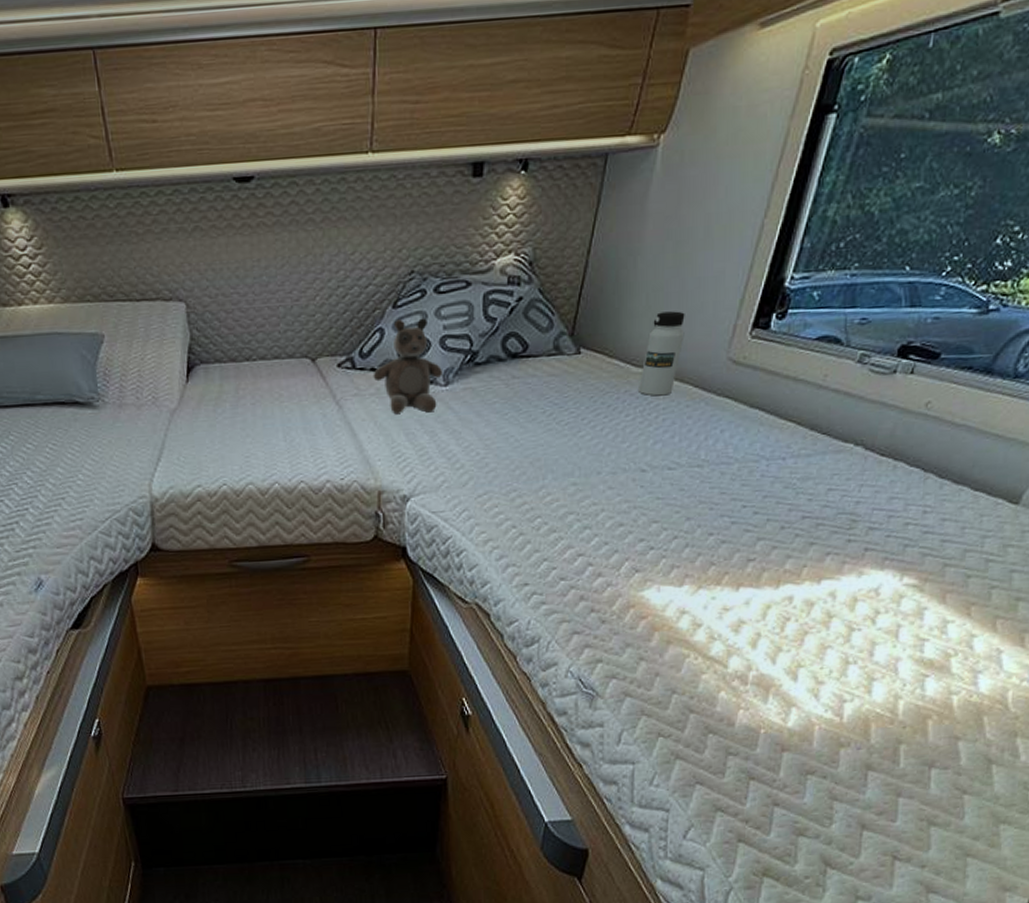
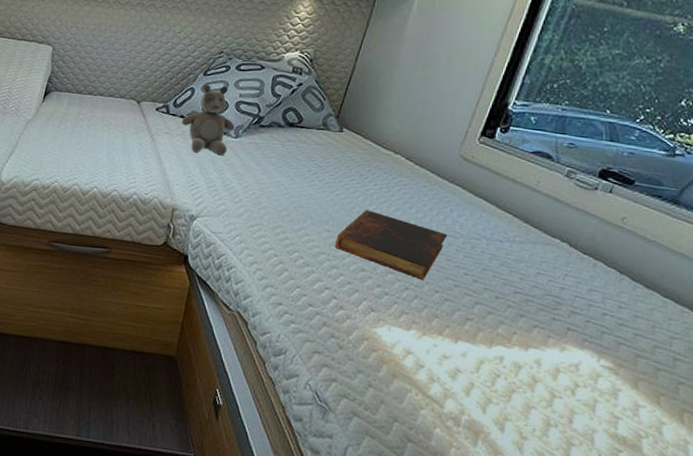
book: none [584,449,720,523] -> present [334,210,448,280]
water bottle: present [639,311,685,396] -> none [386,112,428,175]

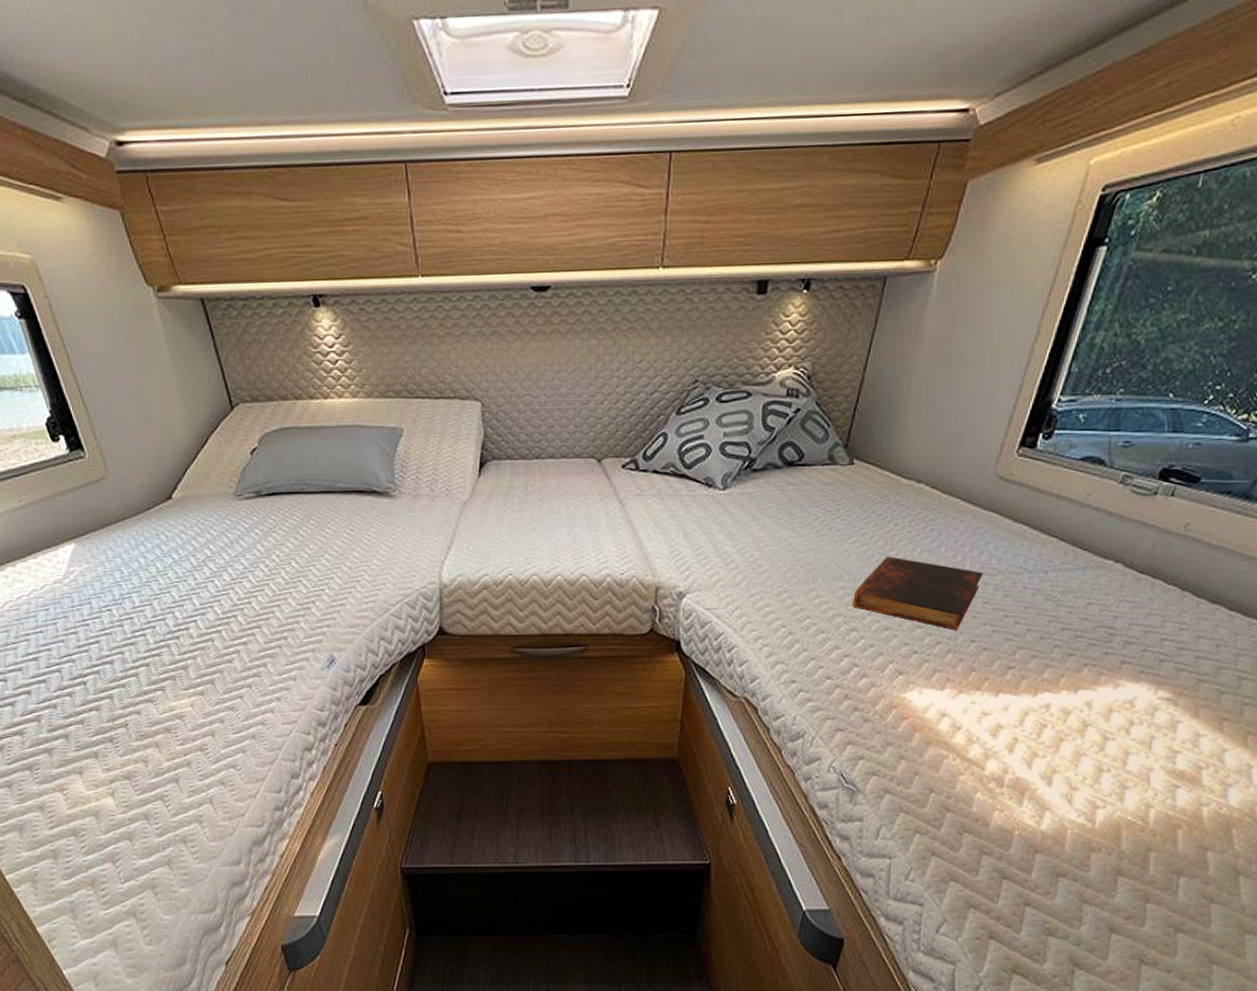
stuffed animal: present [181,84,235,156] -> none [655,425,722,515]

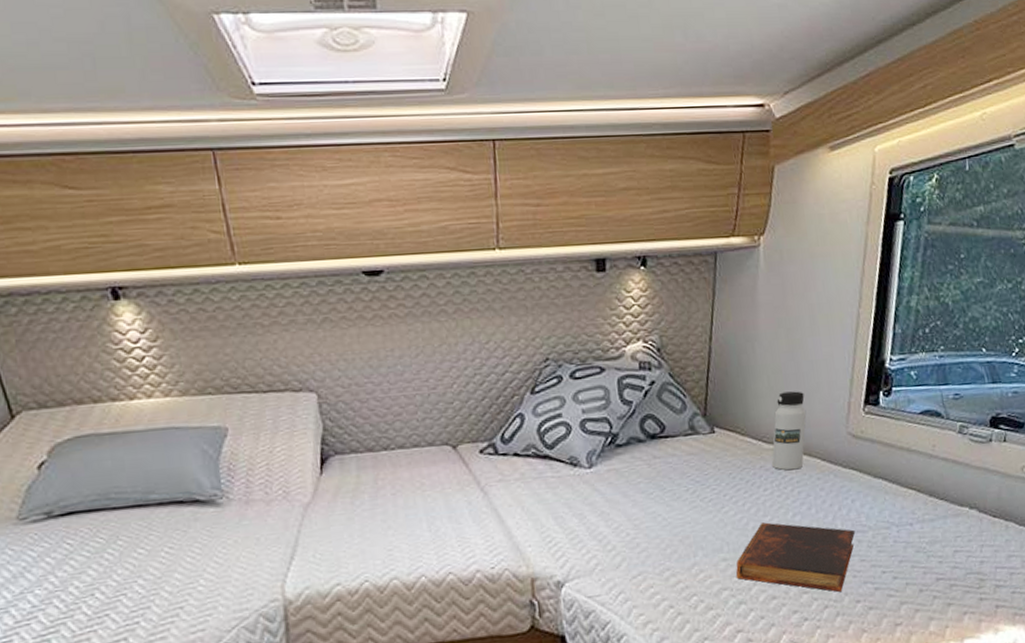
water bottle: none [908,427,955,508] -> present [772,391,807,471]

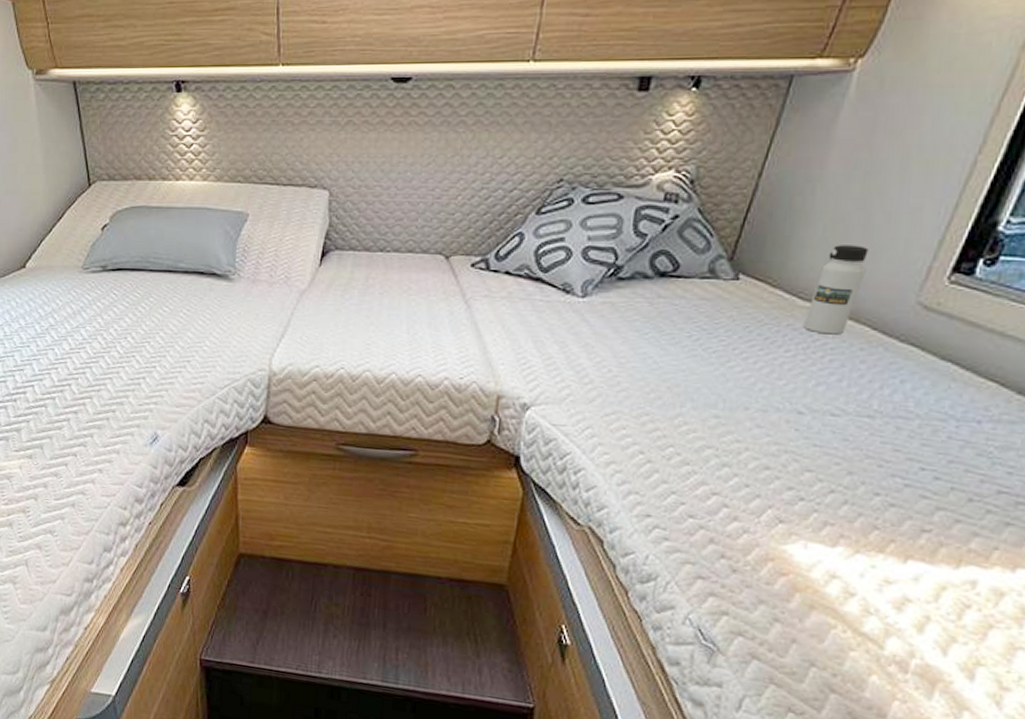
book: present [735,522,856,592] -> none [725,386,896,479]

